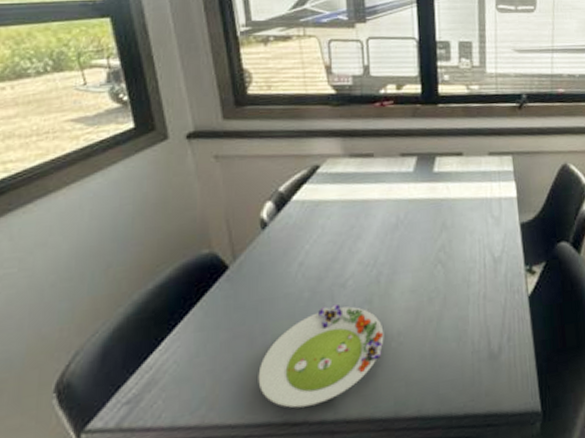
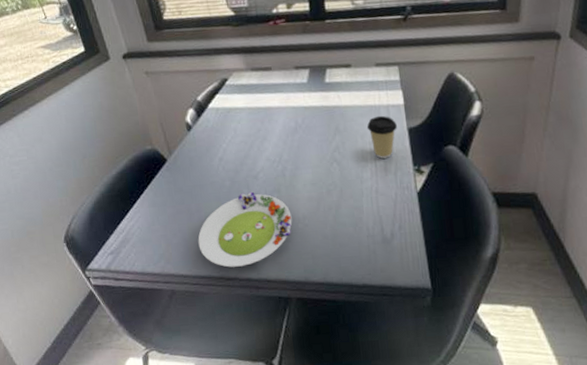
coffee cup: none [476,209,509,258] -> present [366,115,397,159]

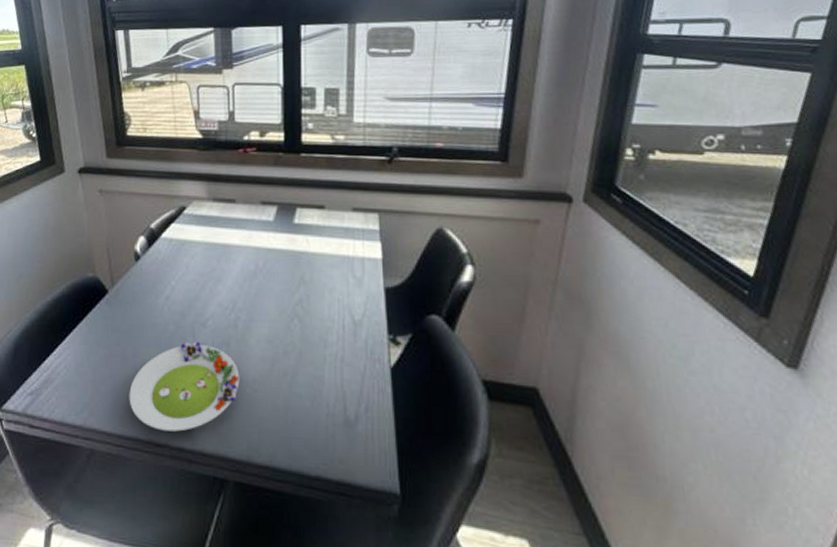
coffee cup: present [366,115,397,159] -> none [336,269,372,321]

